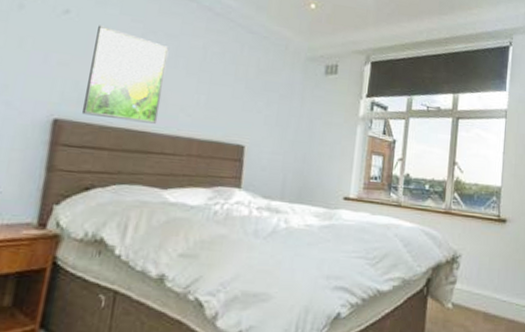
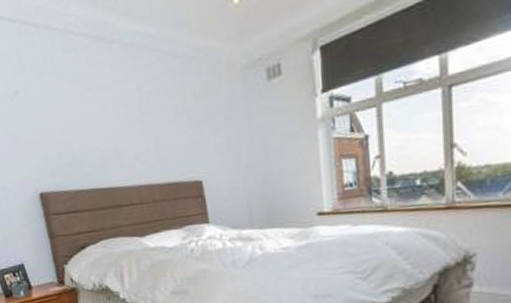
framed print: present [82,25,169,124] -> none [44,96,119,184]

